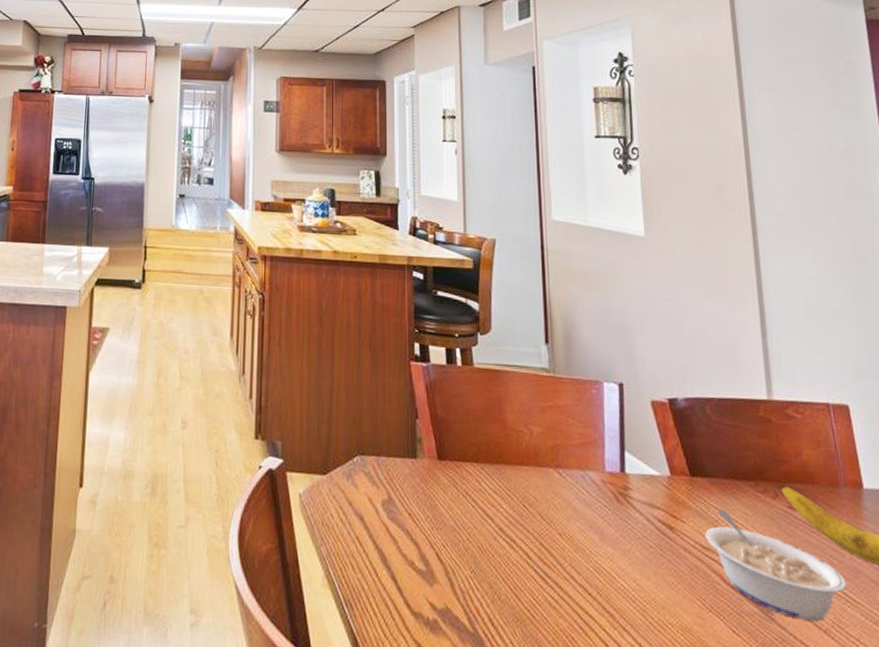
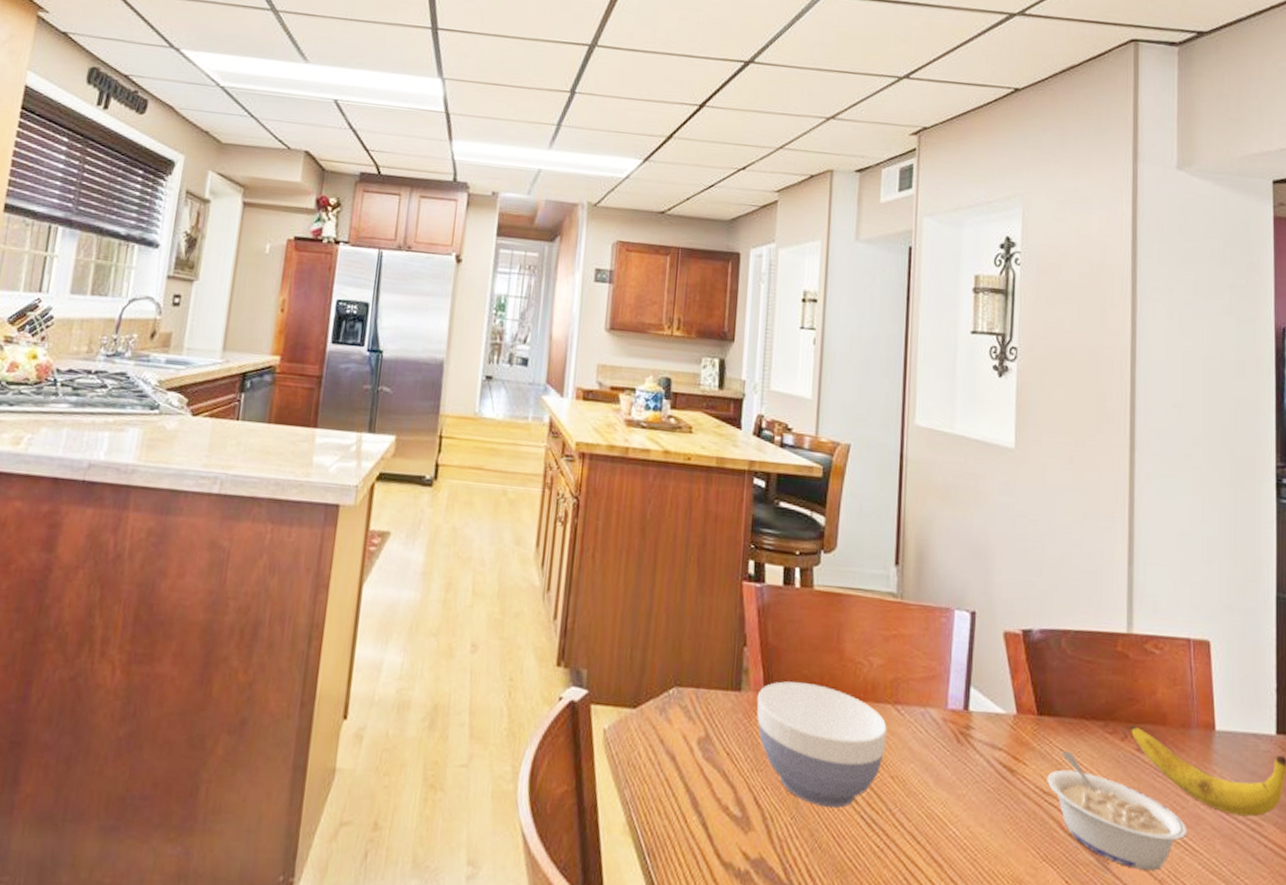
bowl: none [431,449,552,563] -> present [757,681,887,809]

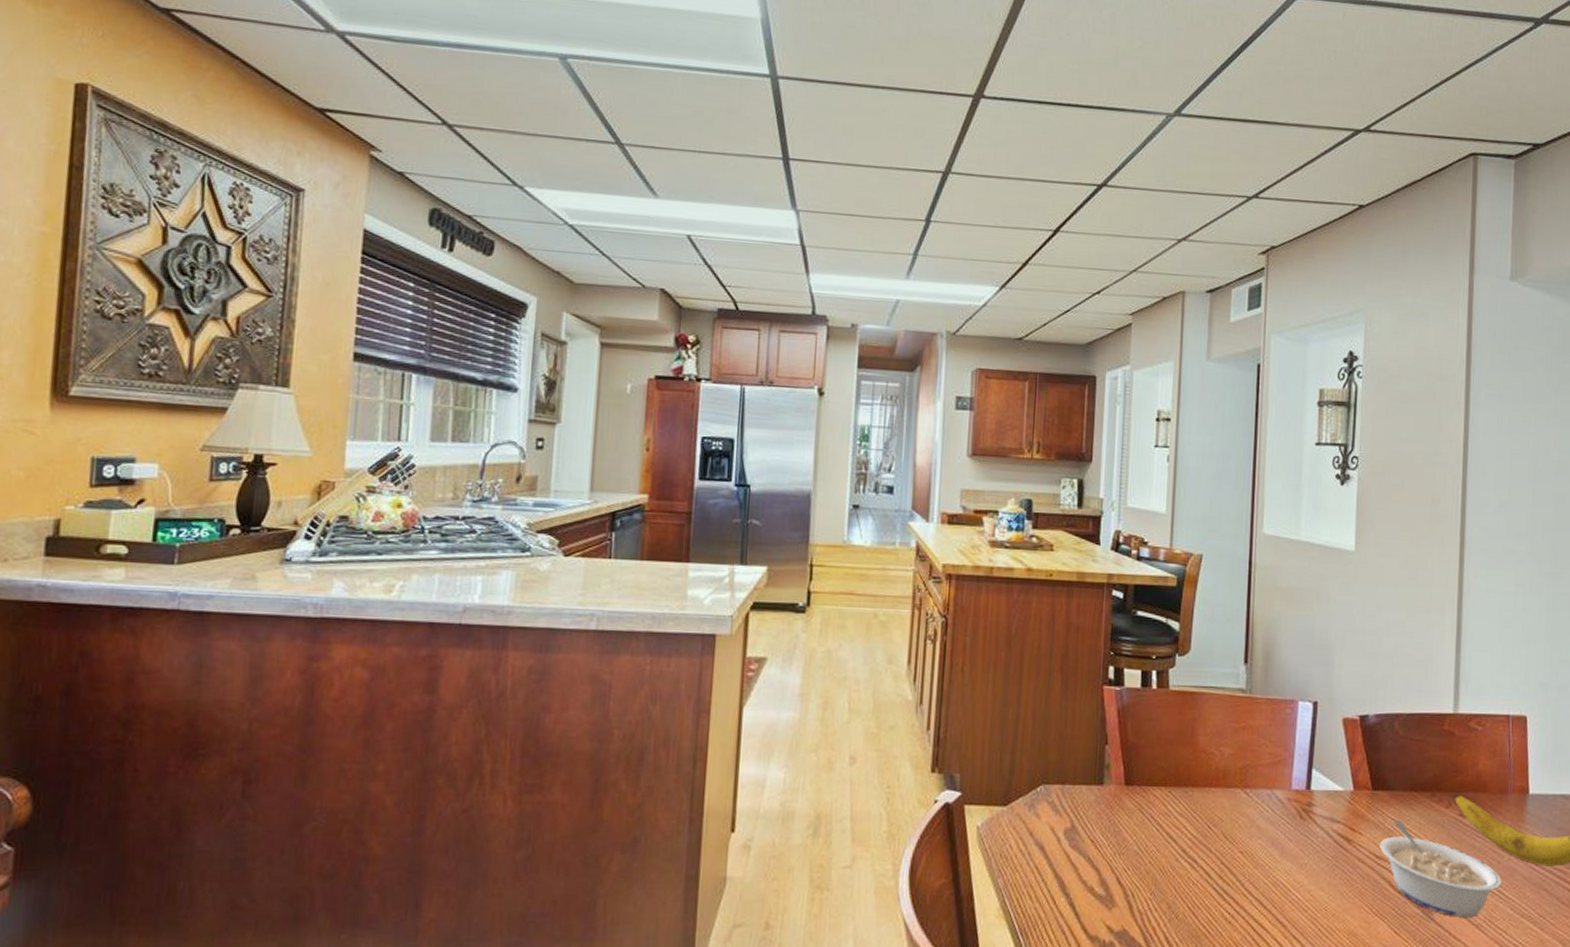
bowl: present [757,681,887,809] -> none [1118,774,1237,883]

